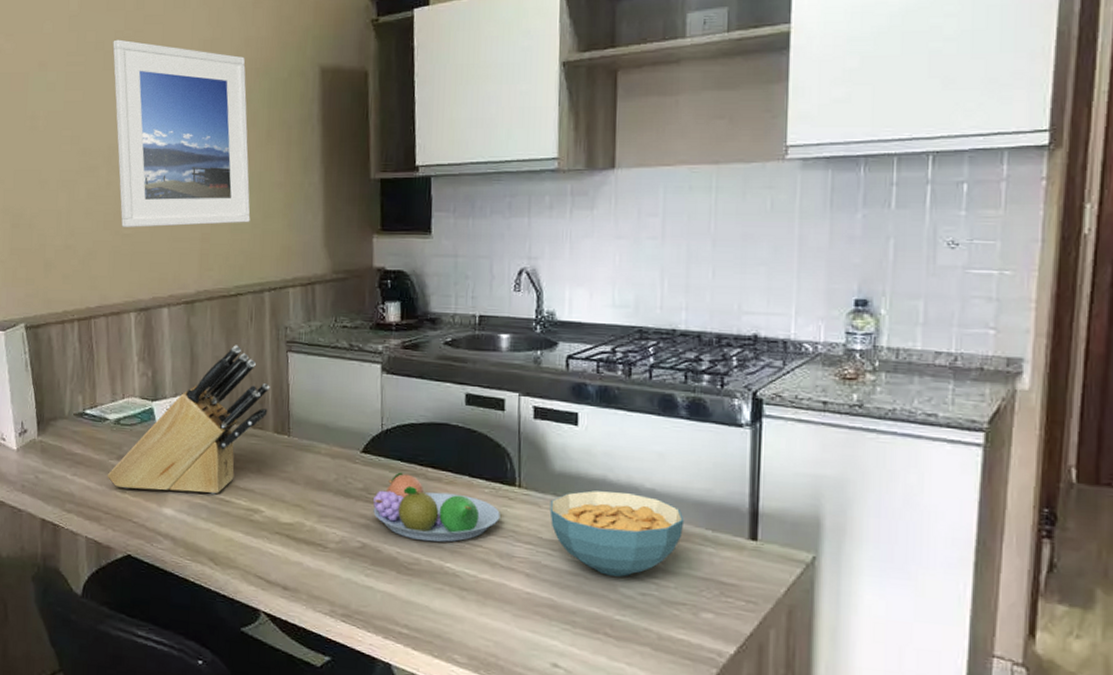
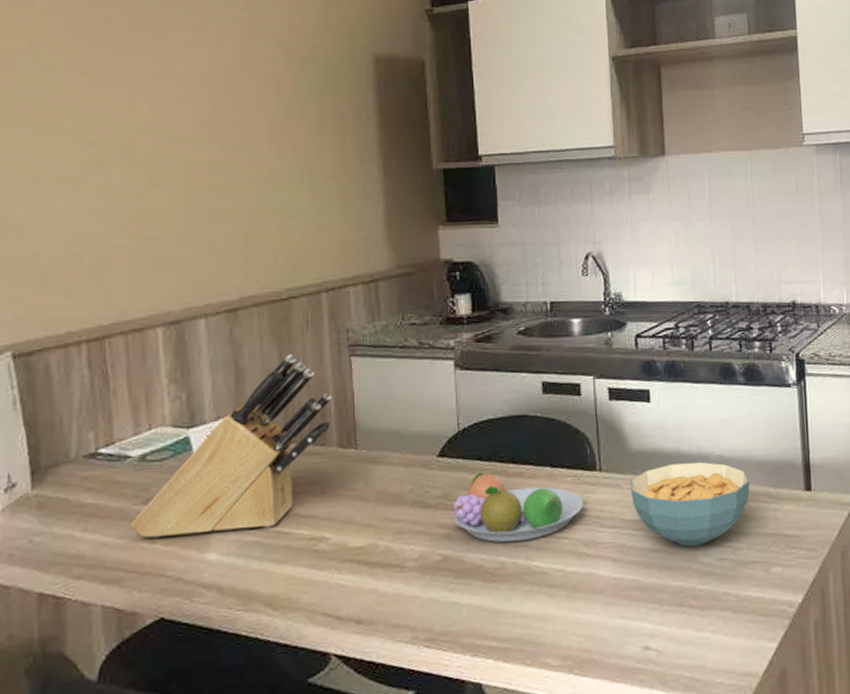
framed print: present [112,39,251,228] -> none [127,19,302,231]

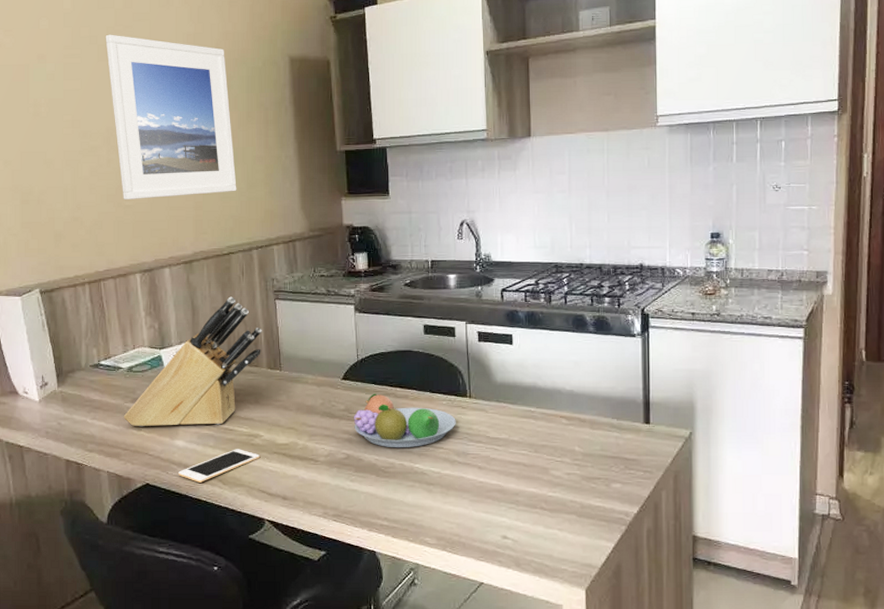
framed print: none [127,19,302,231] -> present [105,34,237,200]
cell phone: none [208,558,325,611] -> present [178,449,260,483]
cereal bowl: present [630,461,750,547] -> none [494,394,596,462]

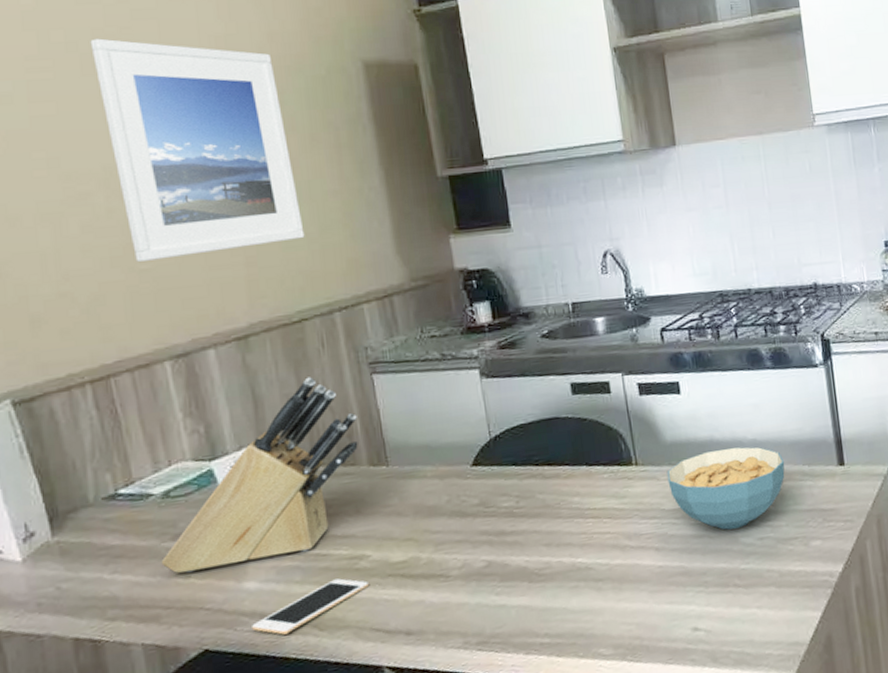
fruit bowl: present [354,393,456,448] -> none [492,477,623,544]
cereal bowl: none [494,394,596,462] -> present [666,447,785,530]

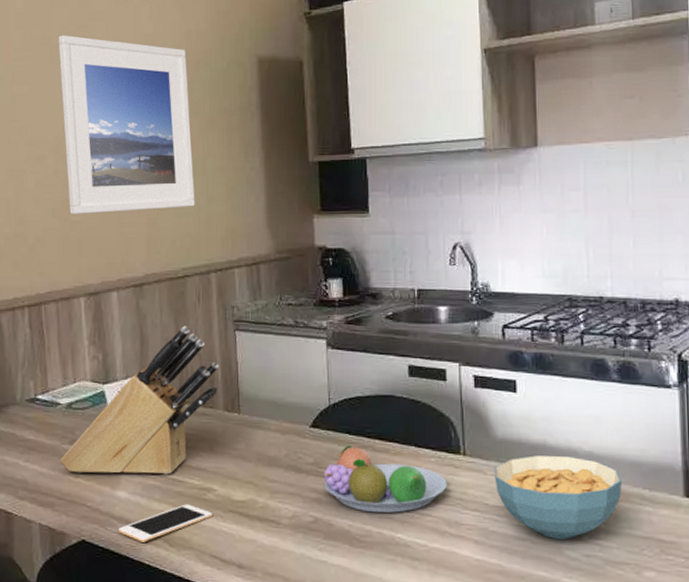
fruit bowl: none [492,477,623,544] -> present [324,445,447,514]

